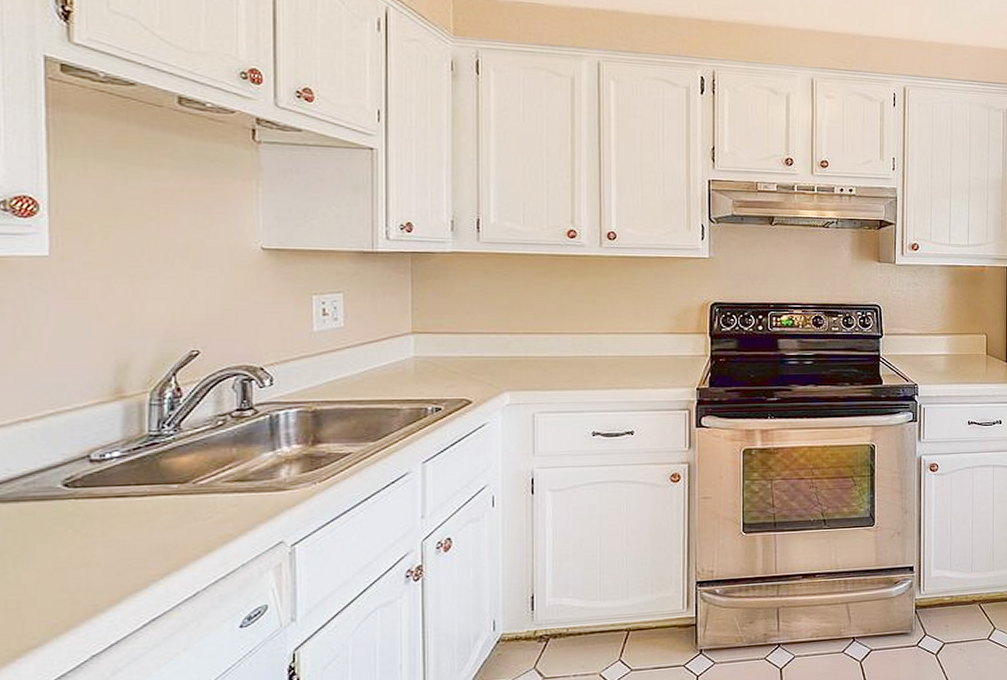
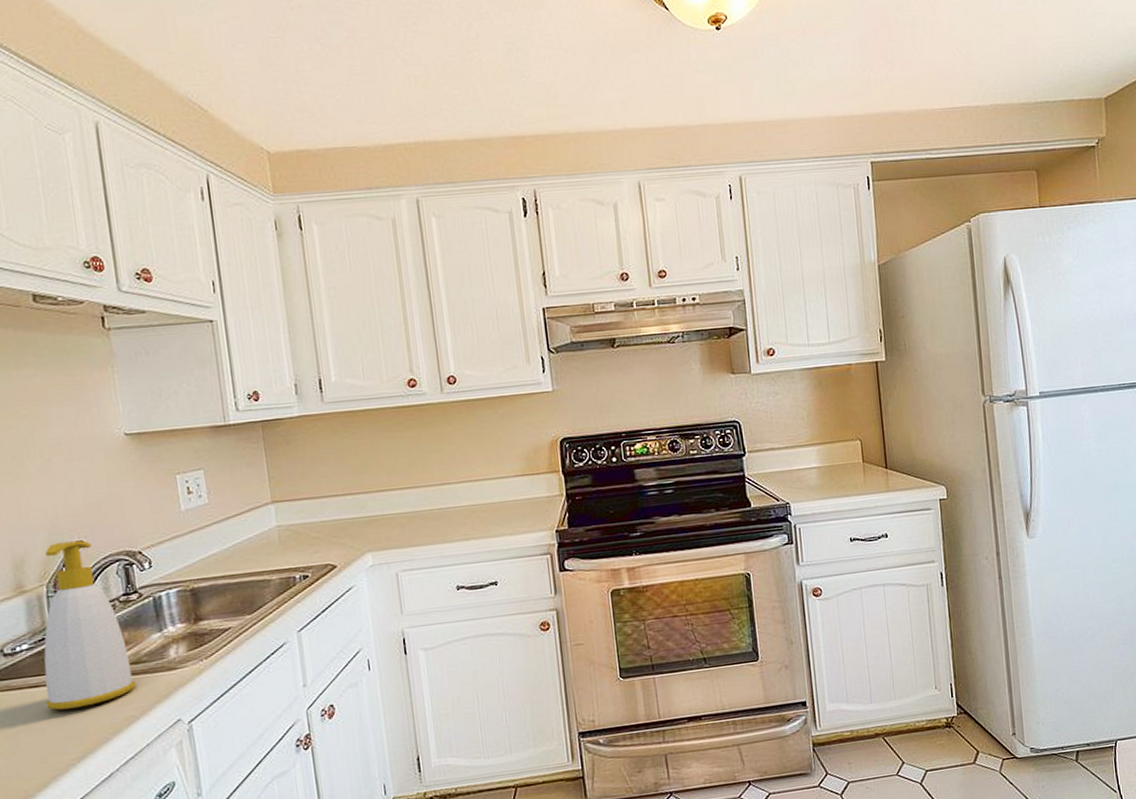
soap bottle: none [132,350,237,523] -> present [43,540,136,710]

